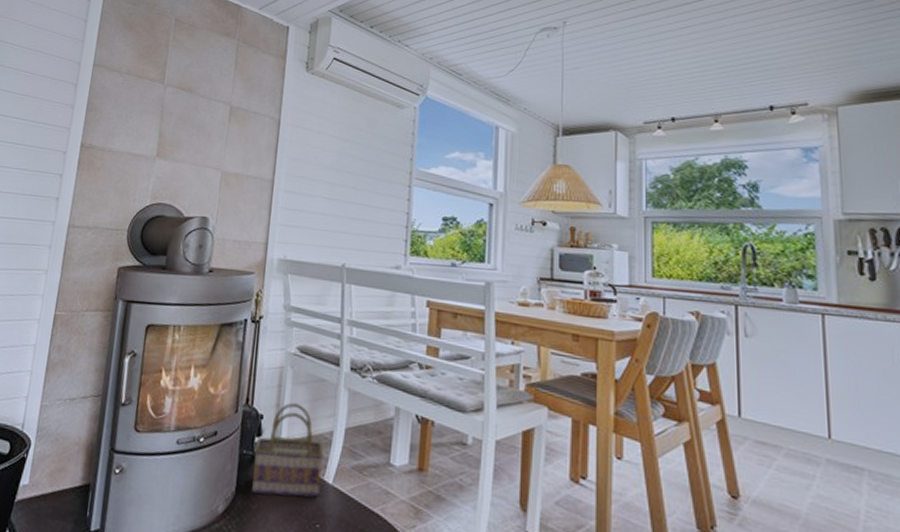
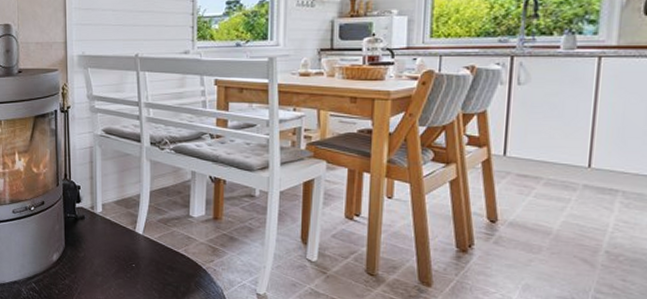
basket: present [252,402,325,498] -> none [76,174,134,246]

